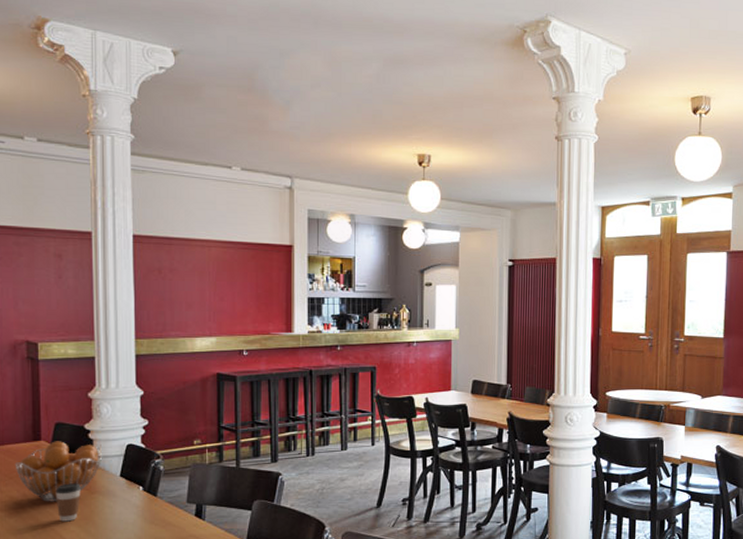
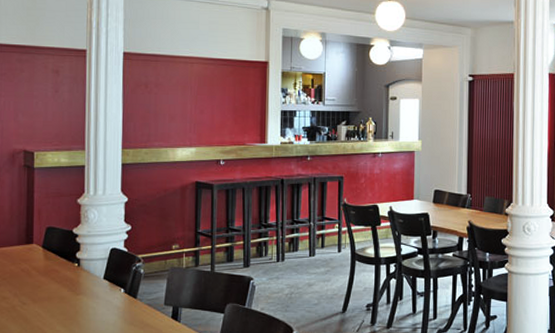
fruit basket: present [15,441,102,502] -> none [8,244,88,302]
coffee cup: present [55,483,81,522] -> none [44,285,67,322]

